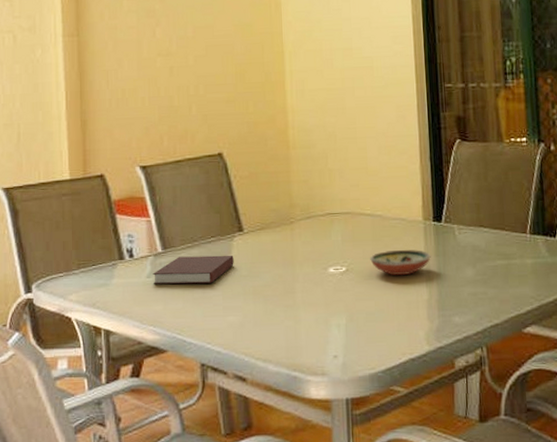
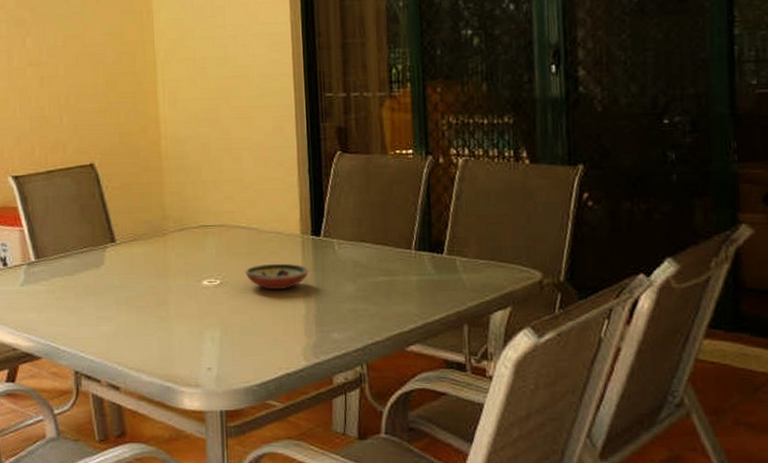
notebook: present [152,255,234,285] -> none [26,265,107,293]

